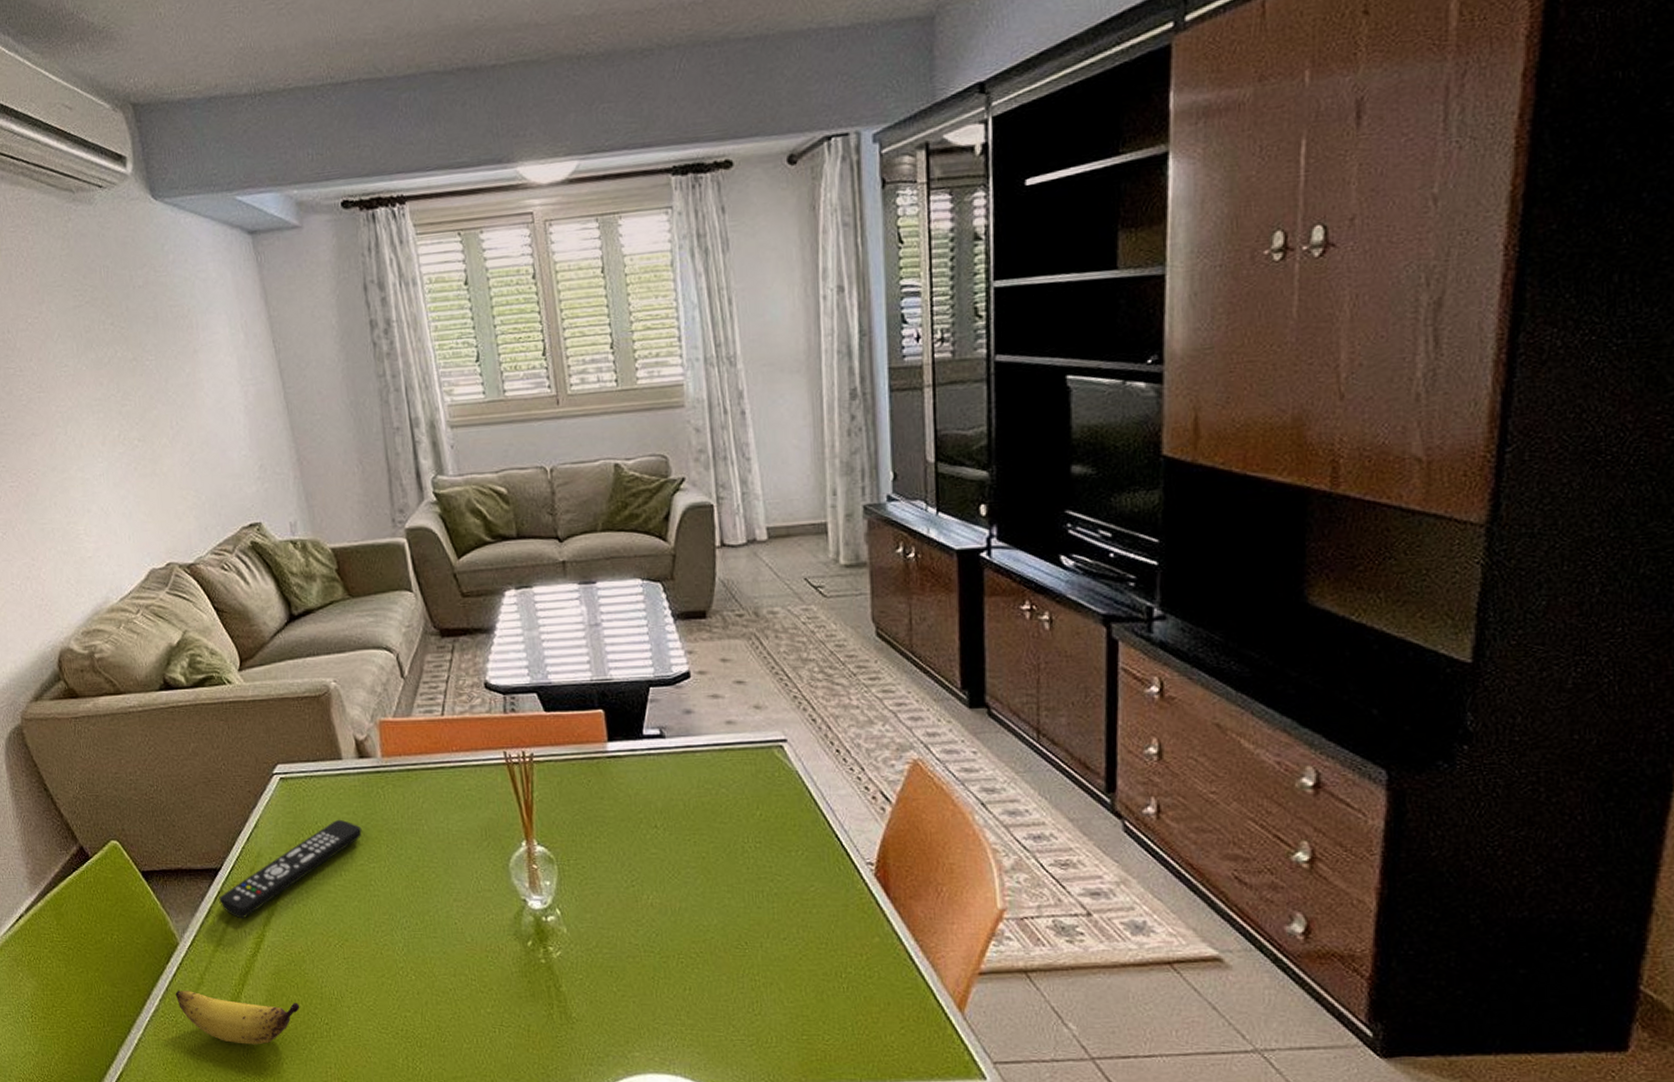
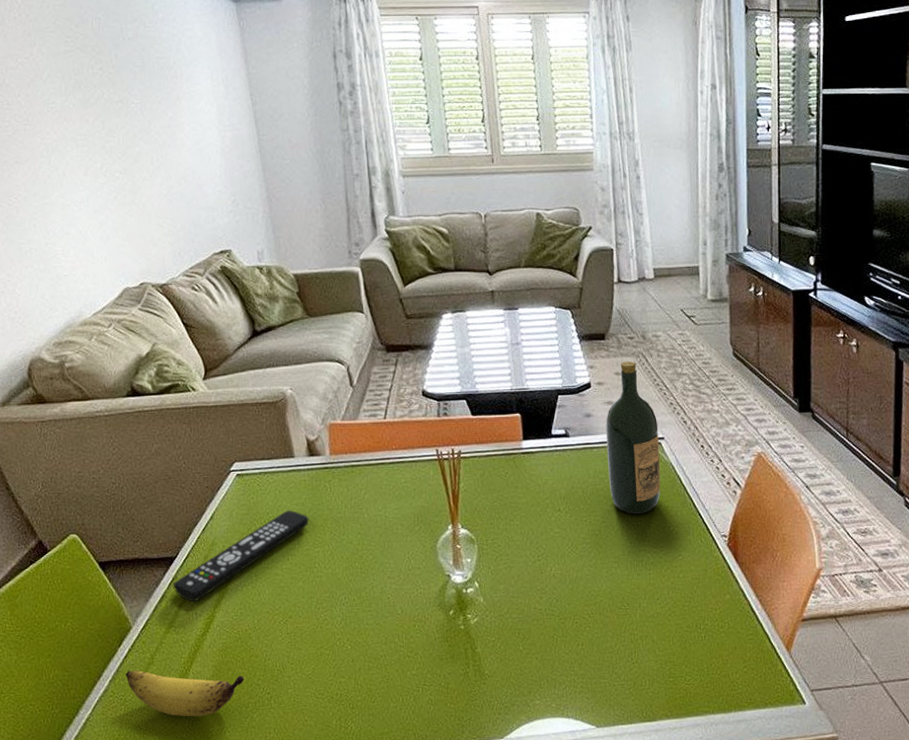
wine bottle: none [710,644,784,834] -> present [606,361,661,514]

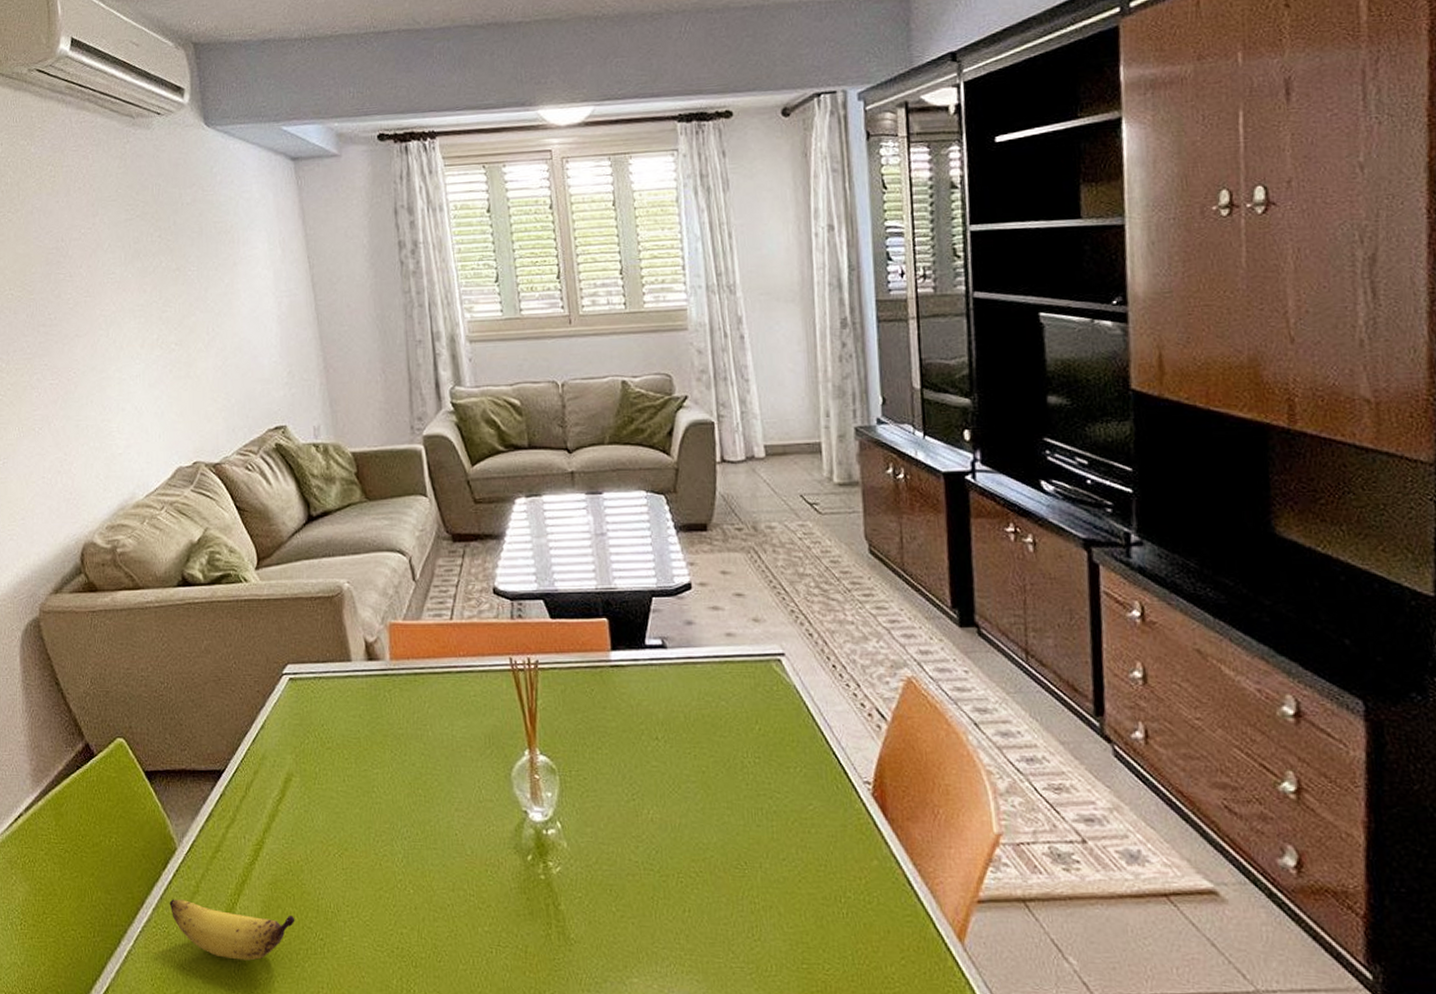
remote control: present [173,510,309,602] -> none [221,722,367,824]
wine bottle: present [606,361,661,514] -> none [711,558,783,749]

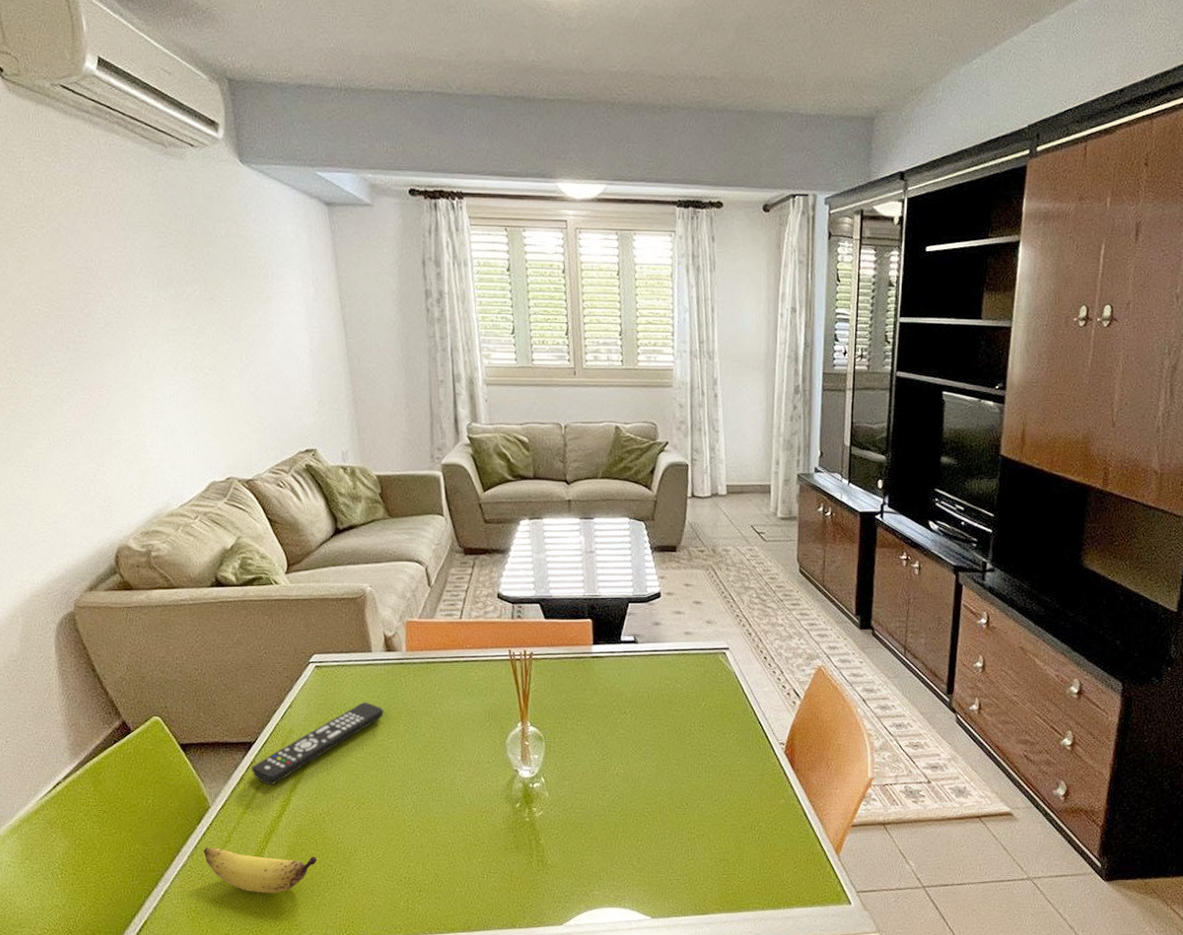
remote control: none [221,722,367,824] -> present [251,702,384,786]

